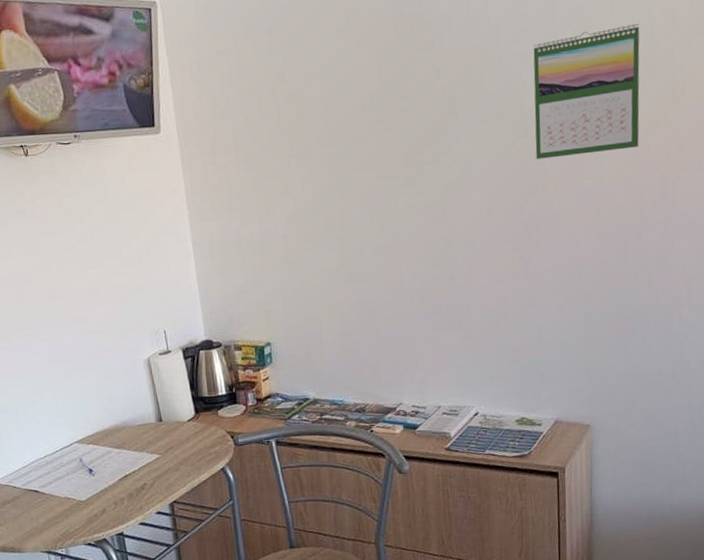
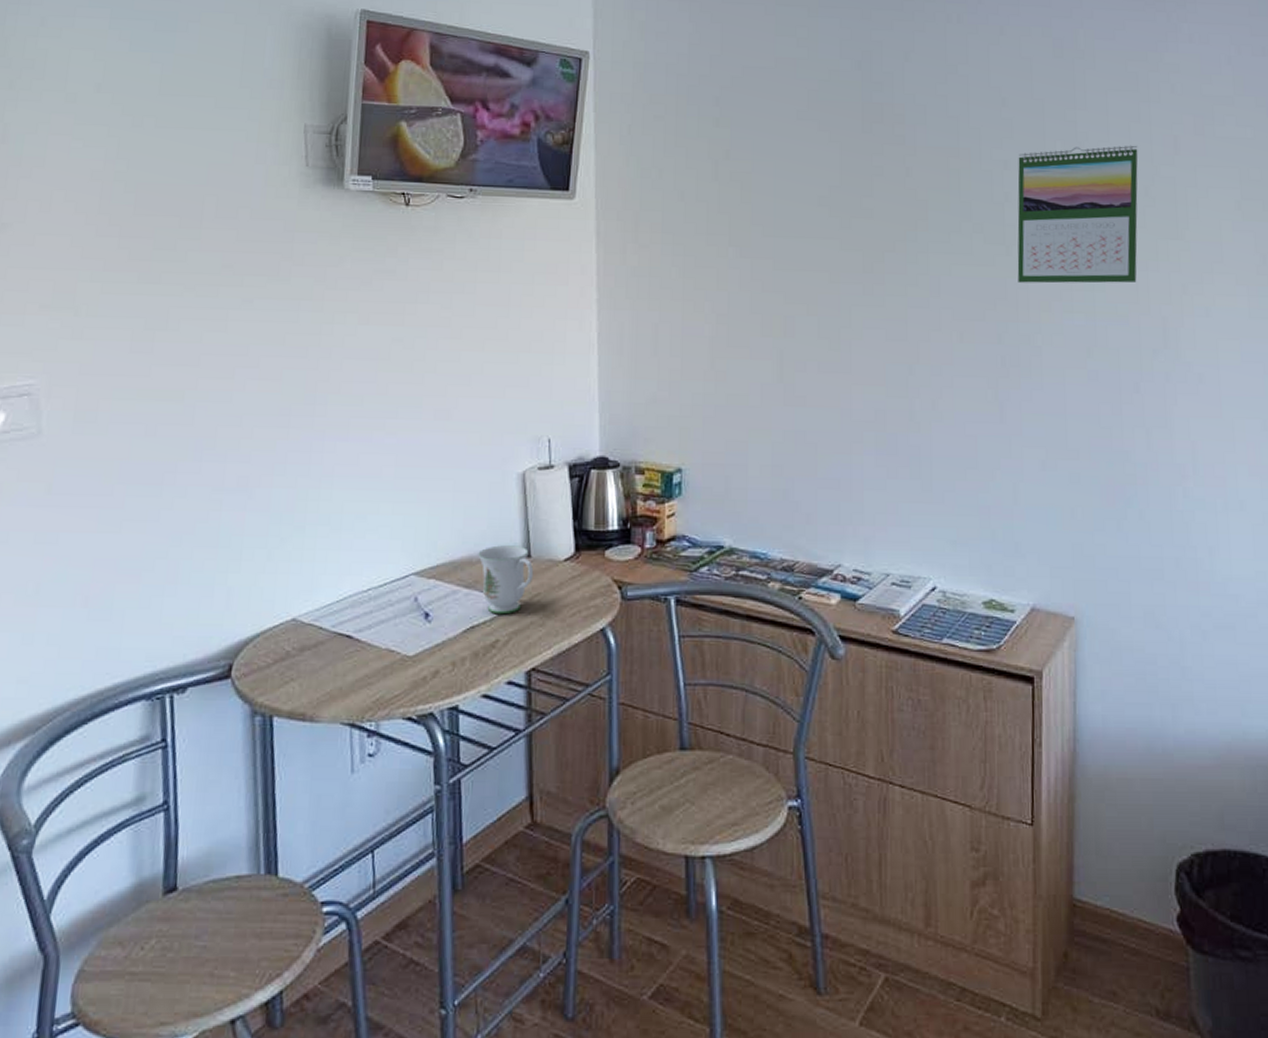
mug: none [122,413,166,466] -> present [478,545,534,615]

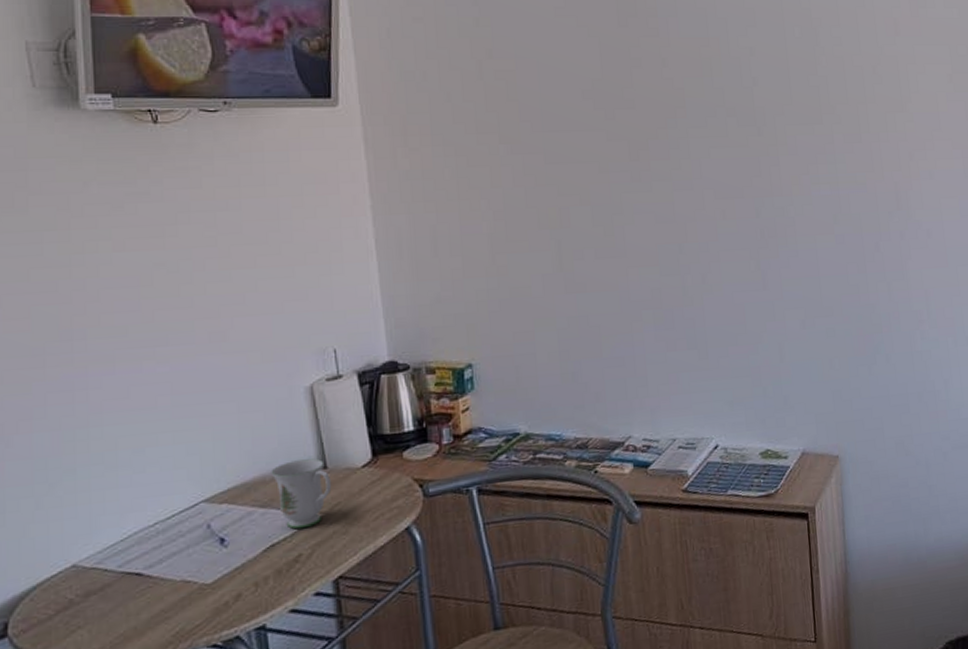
calendar: present [1017,145,1138,284] -> none [762,28,871,160]

